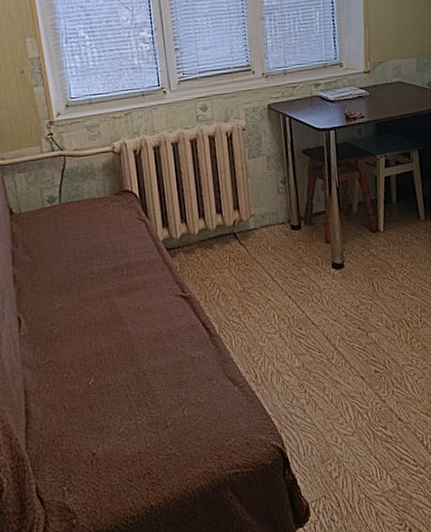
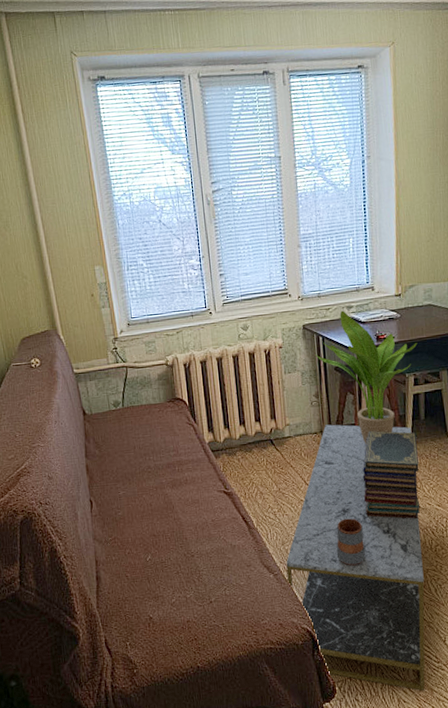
coffee table: none [252,212,404,500] -> present [286,424,425,691]
potted plant: none [281,88,388,233] -> present [315,310,418,444]
mug: none [307,315,339,369] -> present [336,518,366,566]
book stack: none [334,217,395,313] -> present [362,430,421,519]

